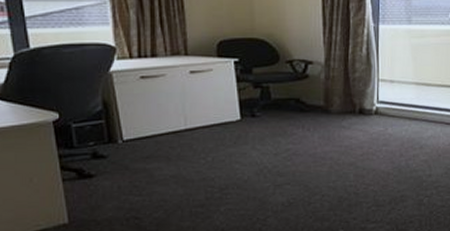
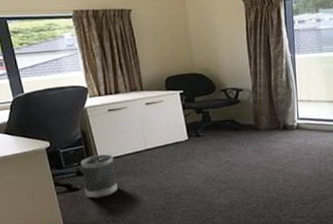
wastebasket: none [98,133,145,189] -> present [80,154,118,199]

